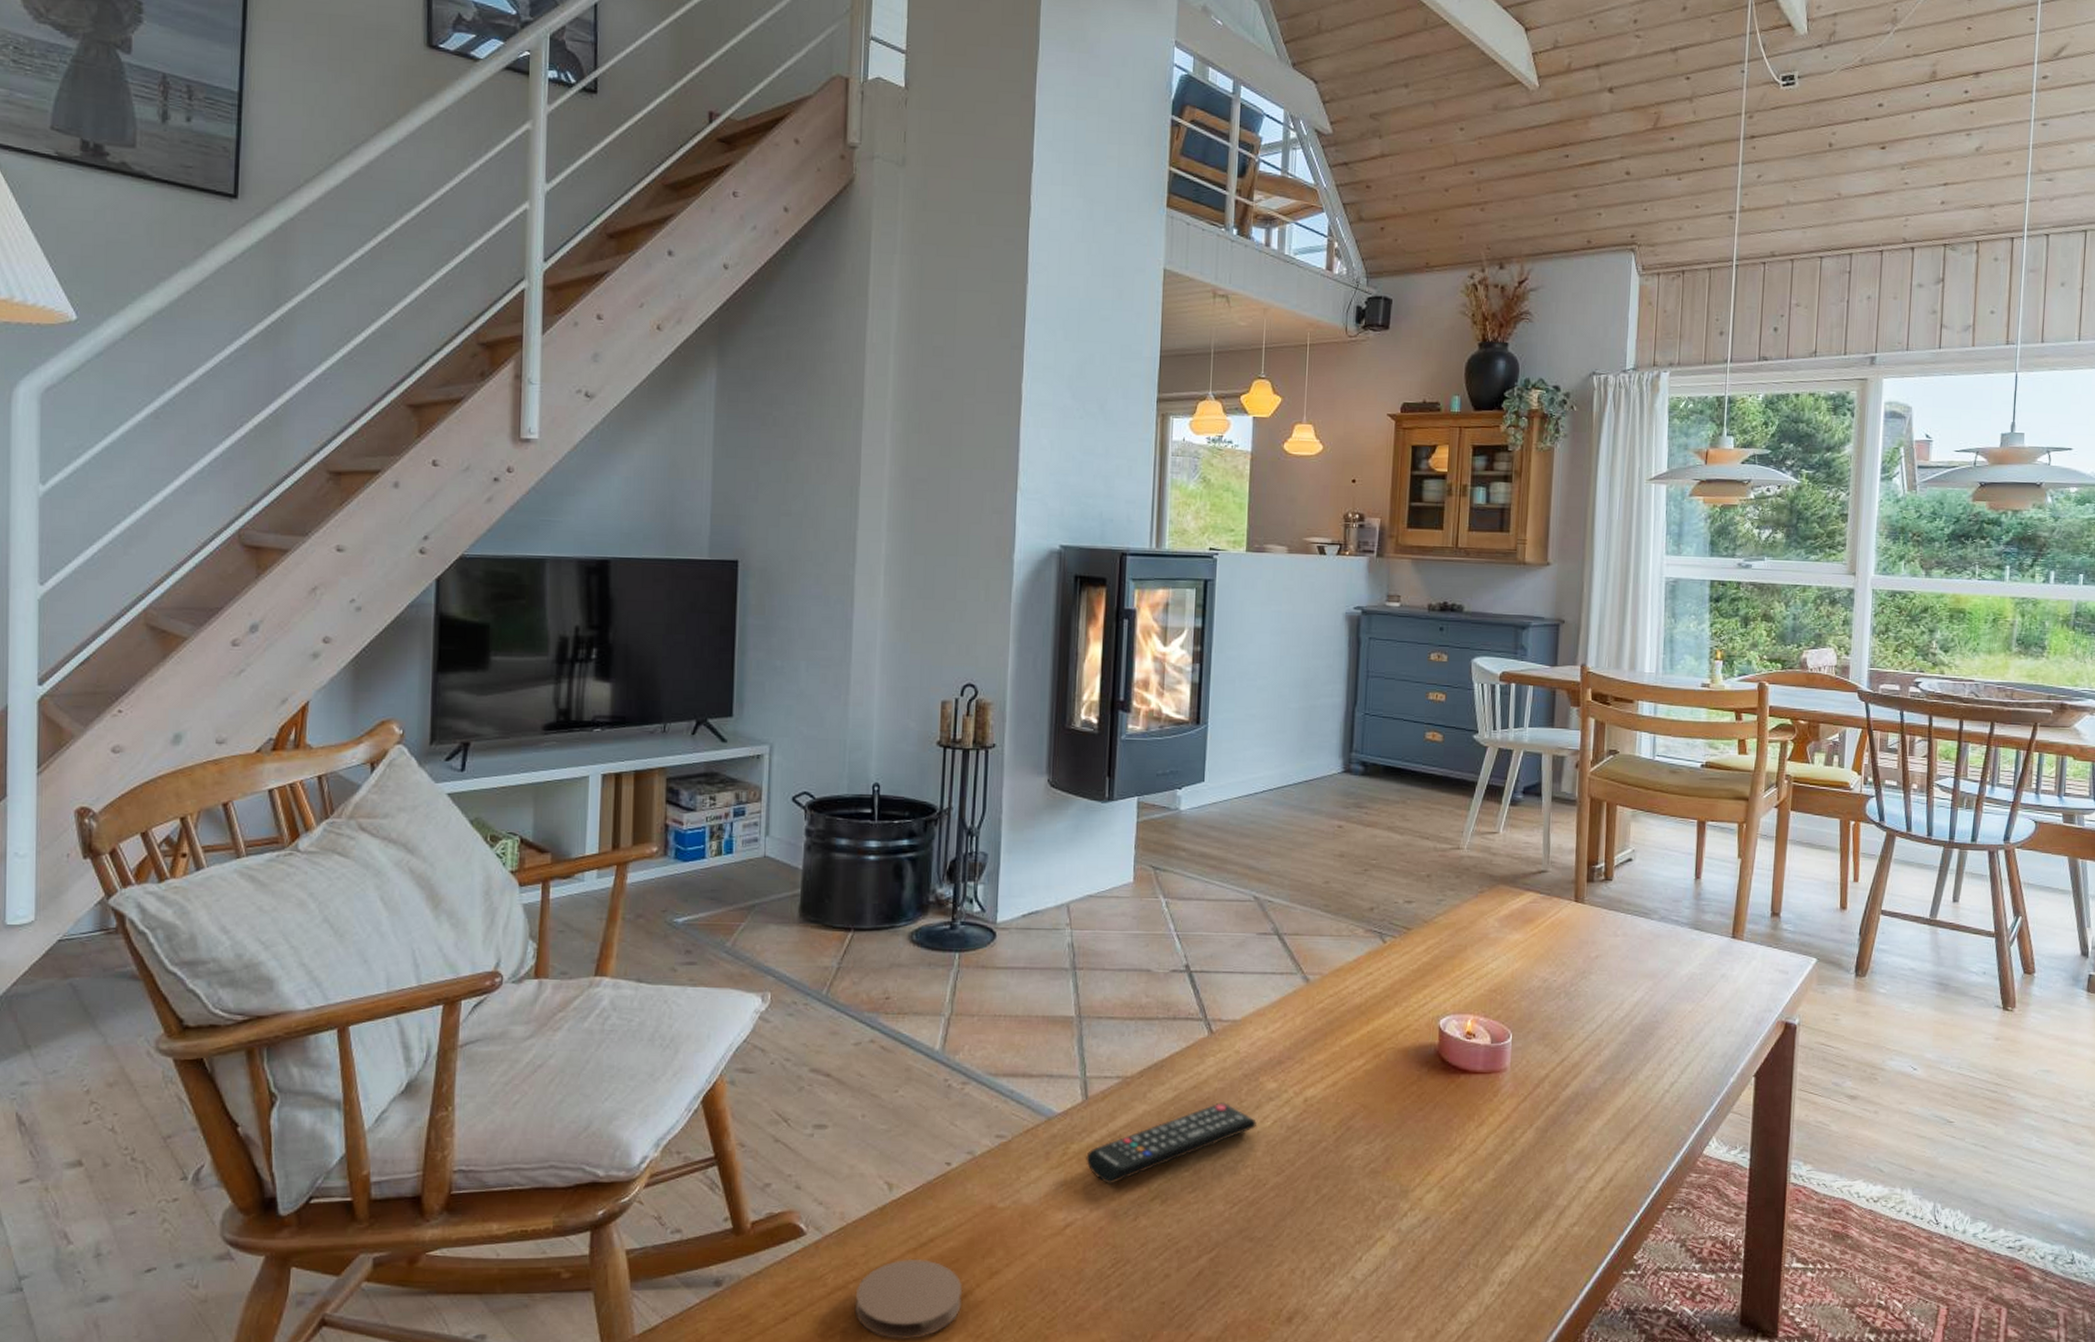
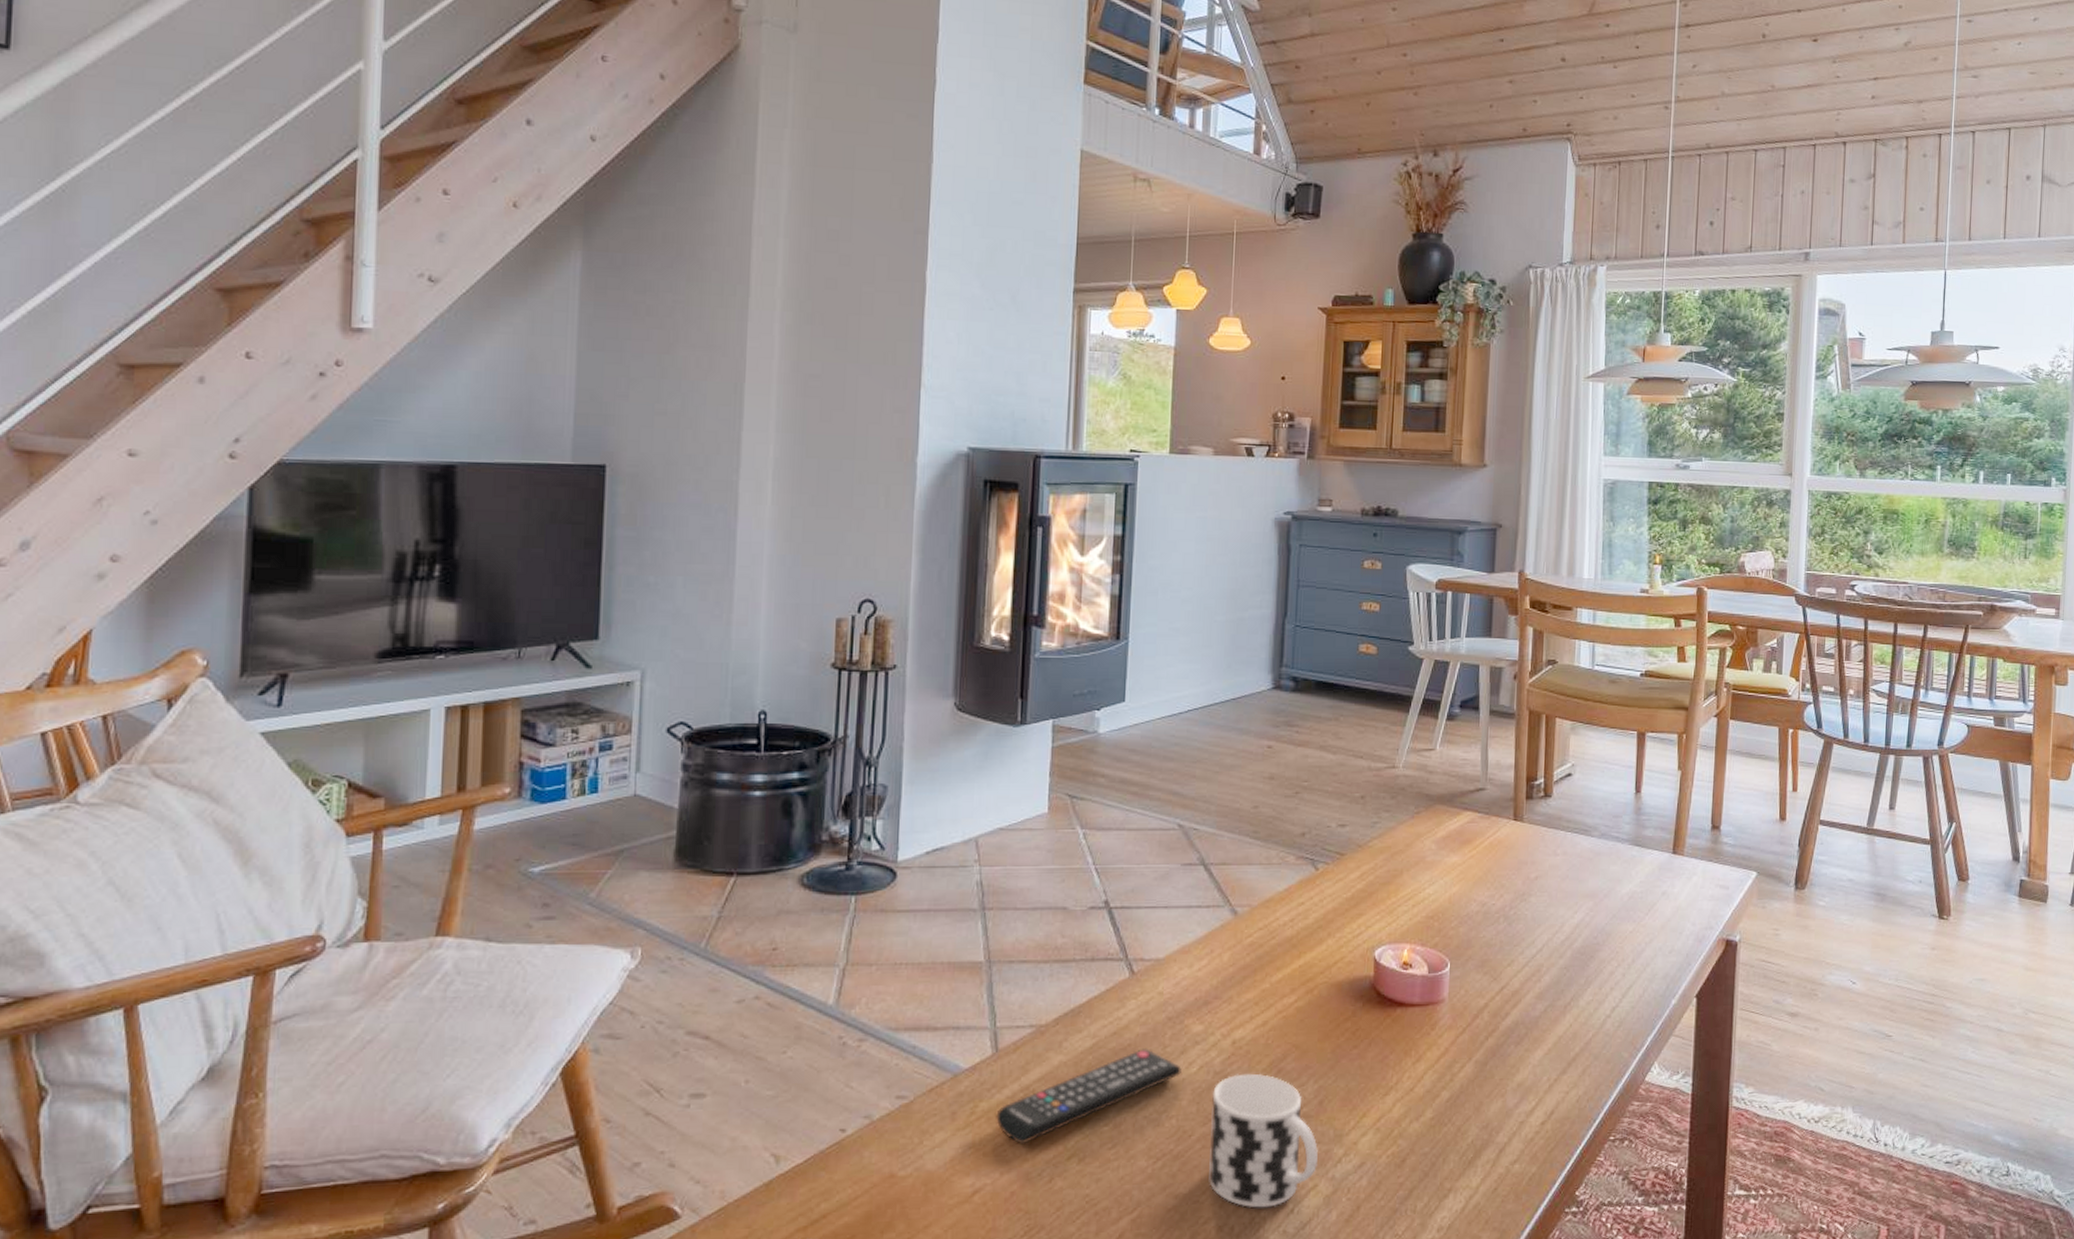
cup: none [1282,1129,1385,1254] -> present [1209,1073,1318,1208]

